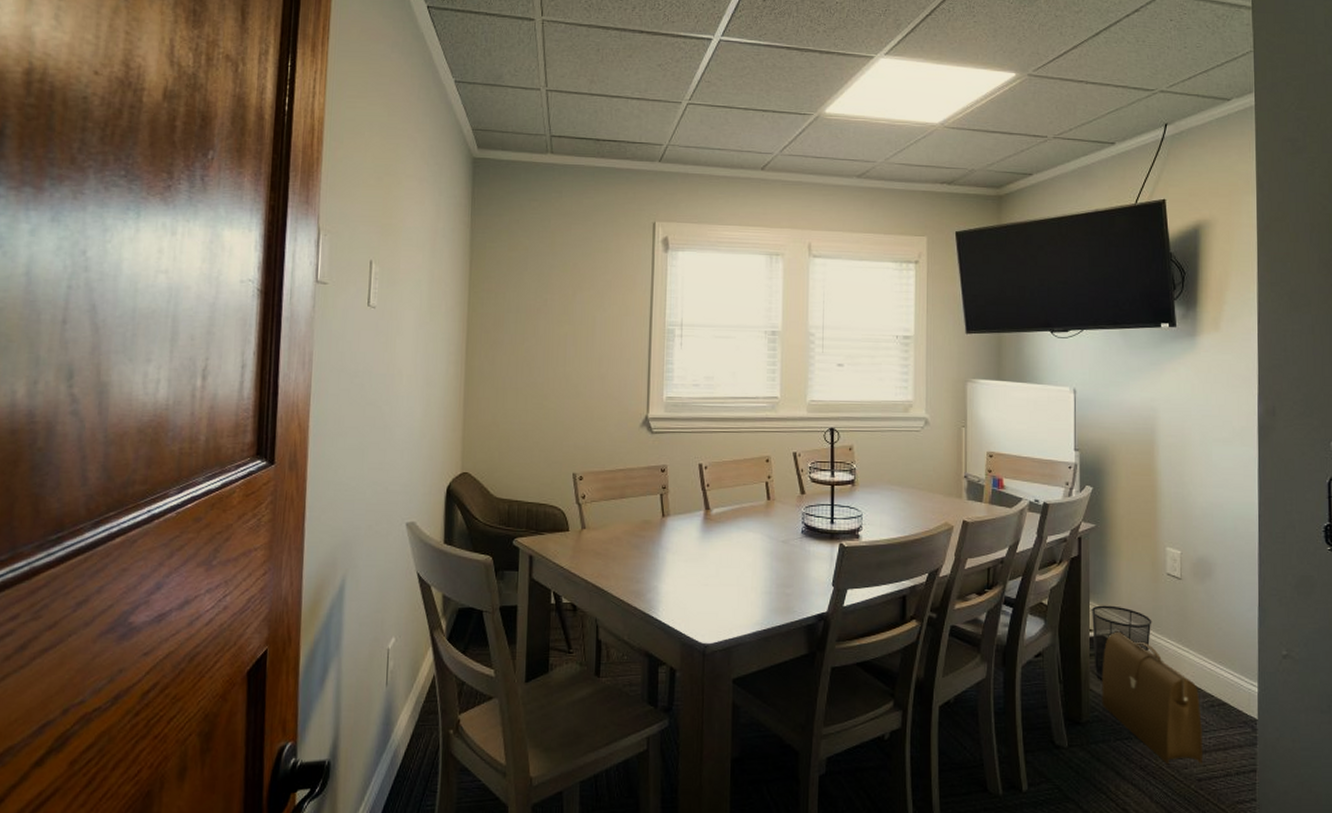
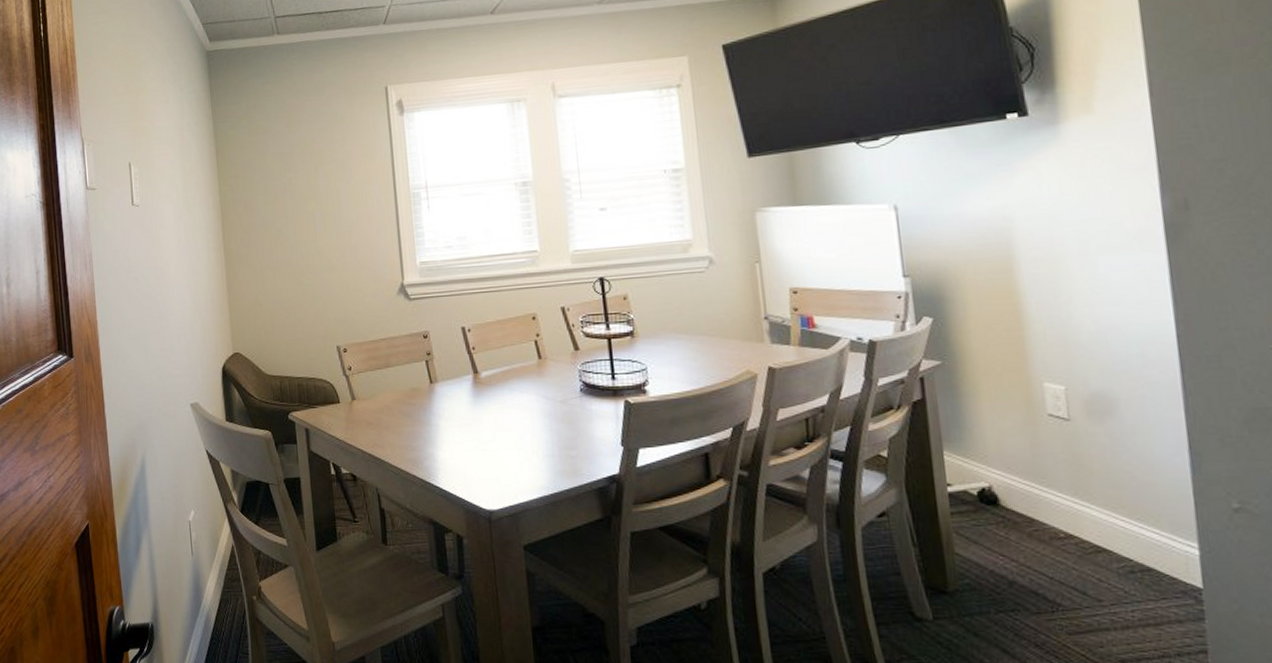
waste bin: present [1091,605,1152,681] -> none [946,455,1034,544]
briefcase: present [1102,631,1202,765] -> none [969,485,1125,644]

